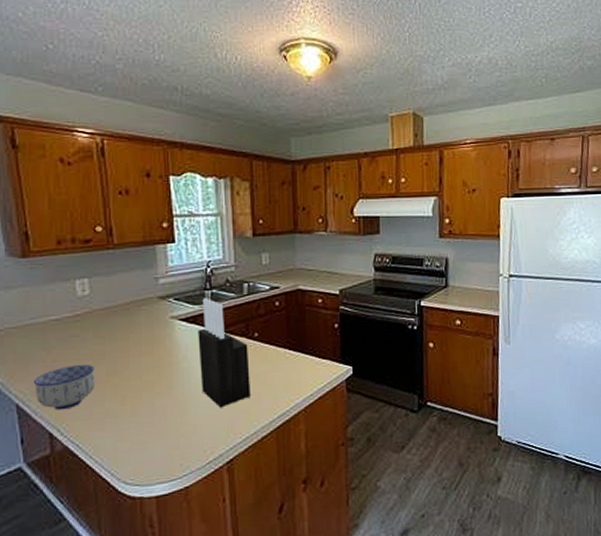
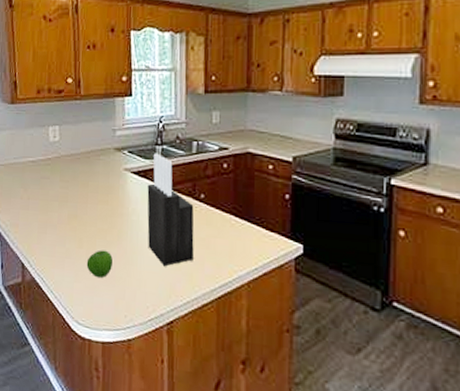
bowl: present [33,364,96,410] -> none [12,204,60,244]
apple: none [132,402,163,433] -> present [86,250,113,279]

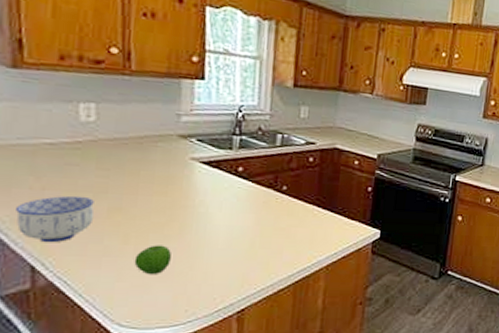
bowl: none [12,204,60,244] -> present [14,195,95,243]
knife block: present [147,153,194,267] -> none [218,143,275,258]

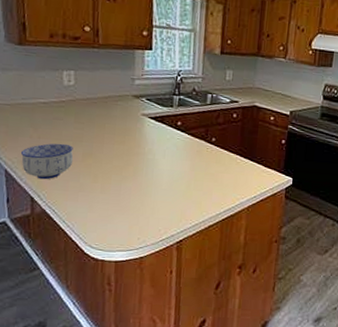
apple: present [134,245,171,275] -> none [101,184,128,208]

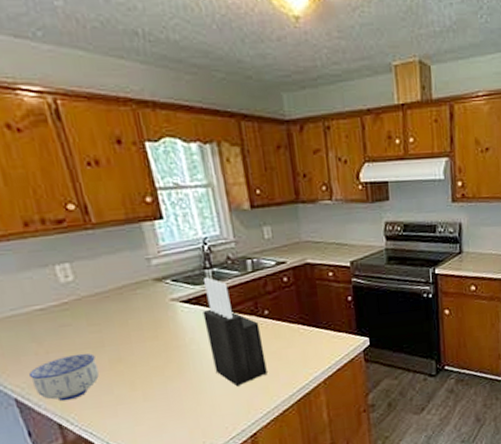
knife block: none [162,102,206,197] -> present [202,277,267,387]

